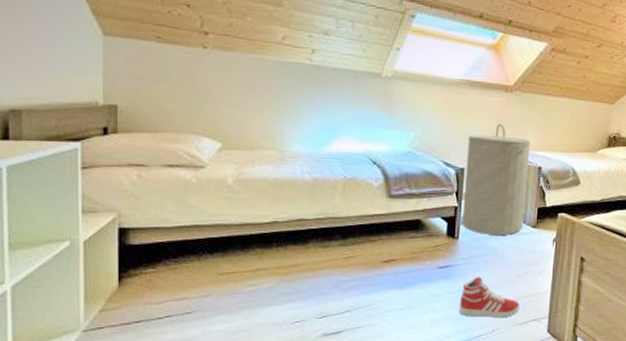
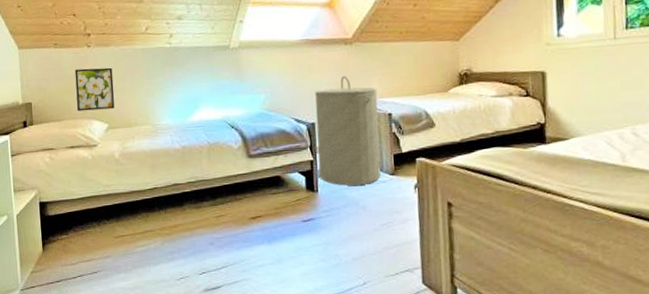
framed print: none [181,72,234,126] -> present [74,67,115,112]
sneaker: present [458,276,520,317] -> none [327,228,389,269]

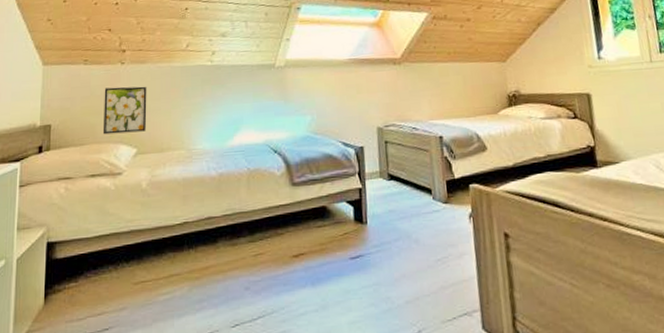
laundry hamper: present [315,76,381,186] -> none [363,97,433,216]

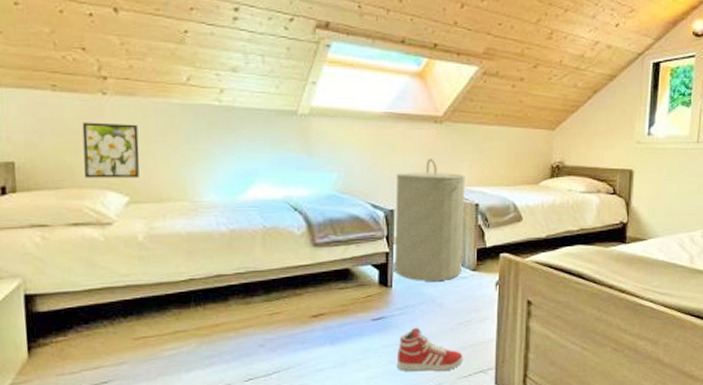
laundry hamper: none [363,97,433,216] -> present [394,159,465,281]
sneaker: none [377,265,445,315] -> present [396,327,463,372]

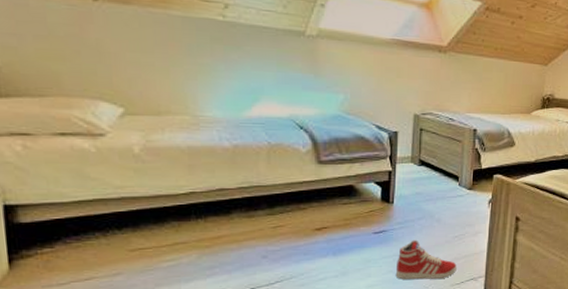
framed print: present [82,122,140,178] -> none [69,28,136,89]
laundry hamper: present [394,159,465,281] -> none [397,85,466,198]

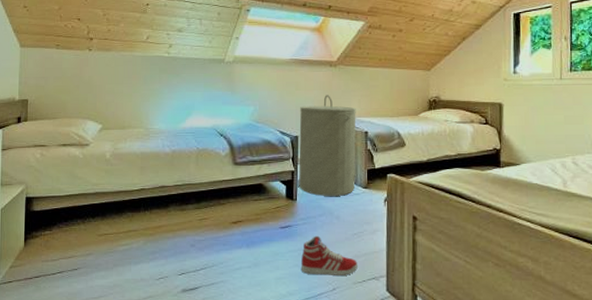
laundry hamper: none [397,85,466,198] -> present [299,95,356,196]

